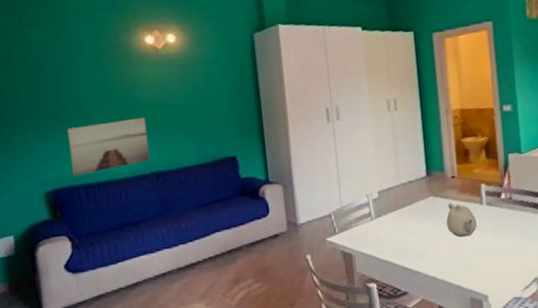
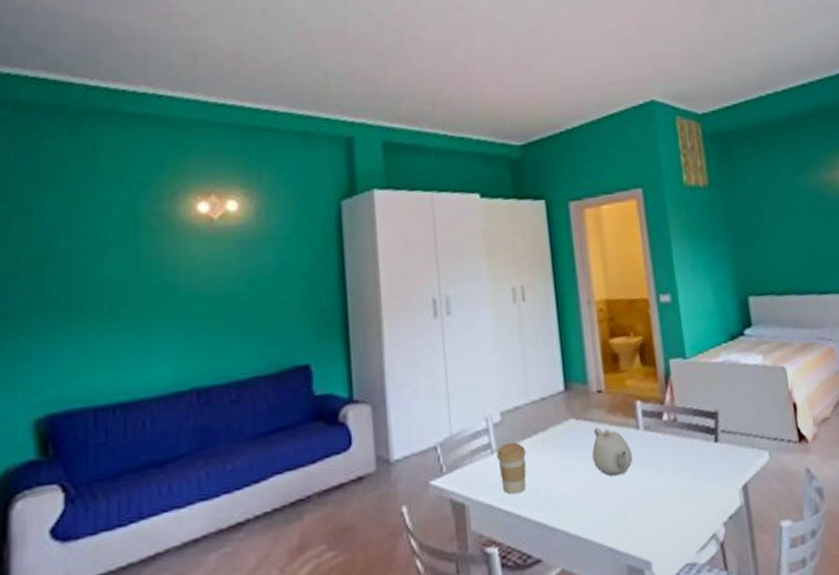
wall art: present [67,117,150,176] -> none [78,311,190,395]
coffee cup: none [375,212,397,249] -> present [497,442,527,495]

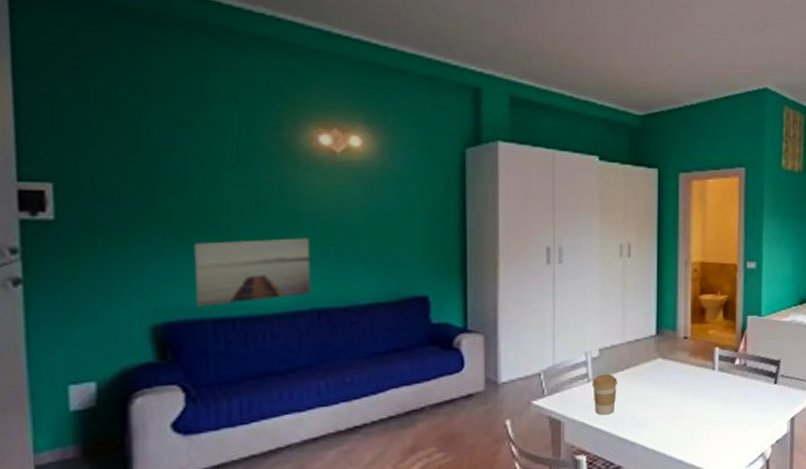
wall art: none [78,311,190,395] -> present [194,238,311,307]
teapot: present [592,427,633,477] -> none [673,367,706,406]

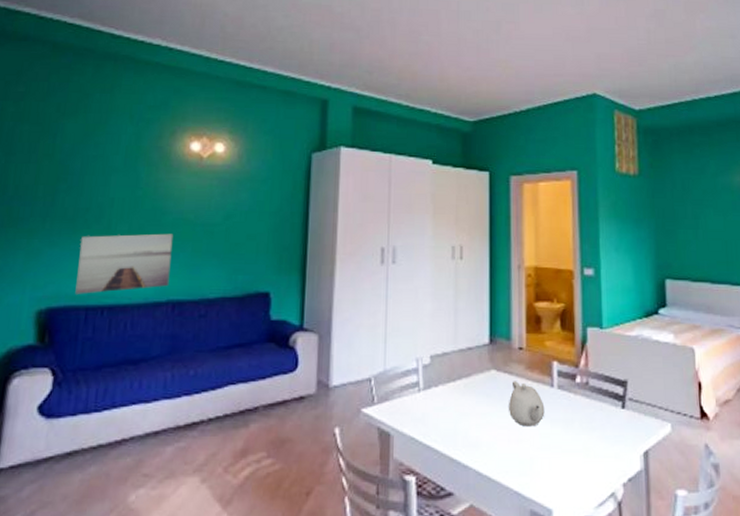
coffee cup: present [593,373,617,416] -> none [423,384,449,431]
teapot: none [673,367,706,406] -> present [509,381,545,427]

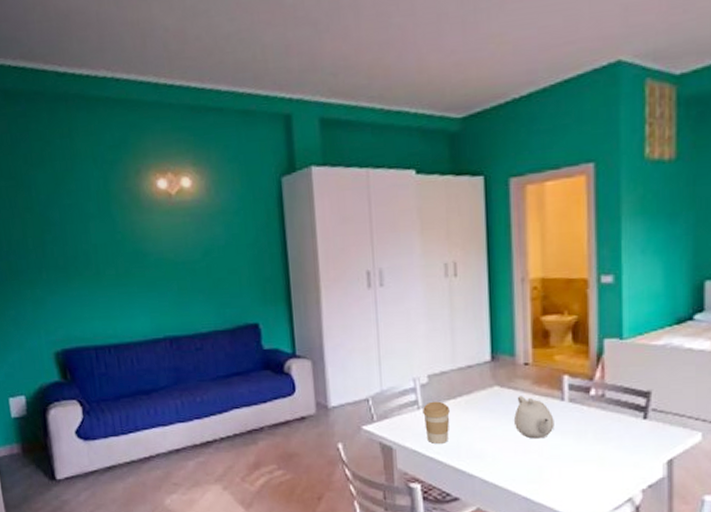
wall art: present [75,233,174,294] -> none [76,274,163,336]
coffee cup: none [423,384,449,431] -> present [423,401,450,445]

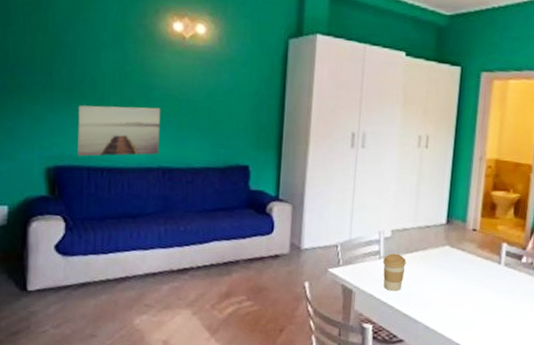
wall art: none [76,274,163,336] -> present [77,105,161,157]
teapot: present [514,396,554,439] -> none [458,256,491,295]

